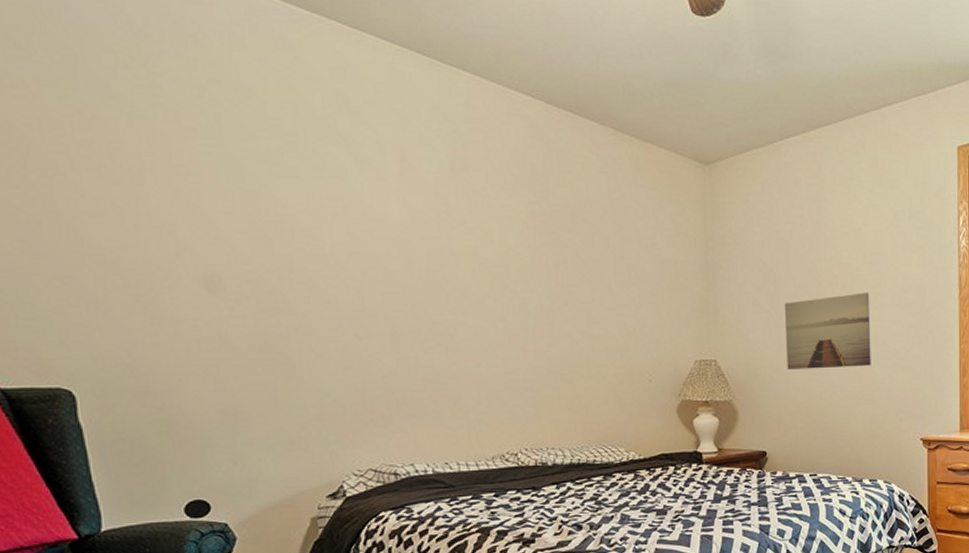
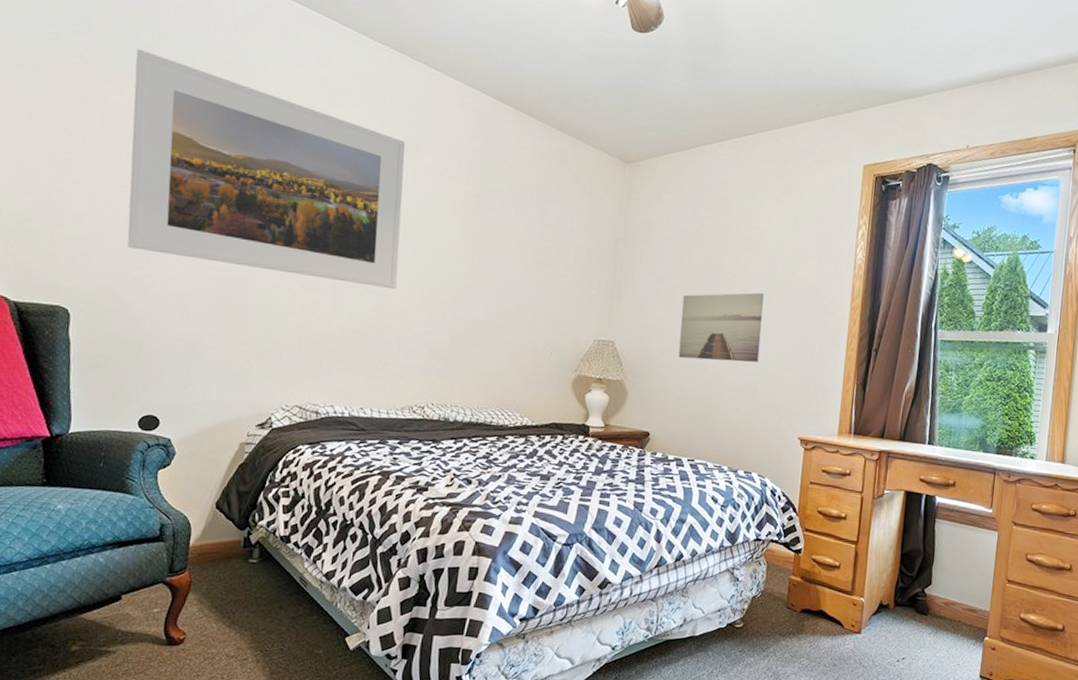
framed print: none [98,72,465,328] -> present [127,48,406,289]

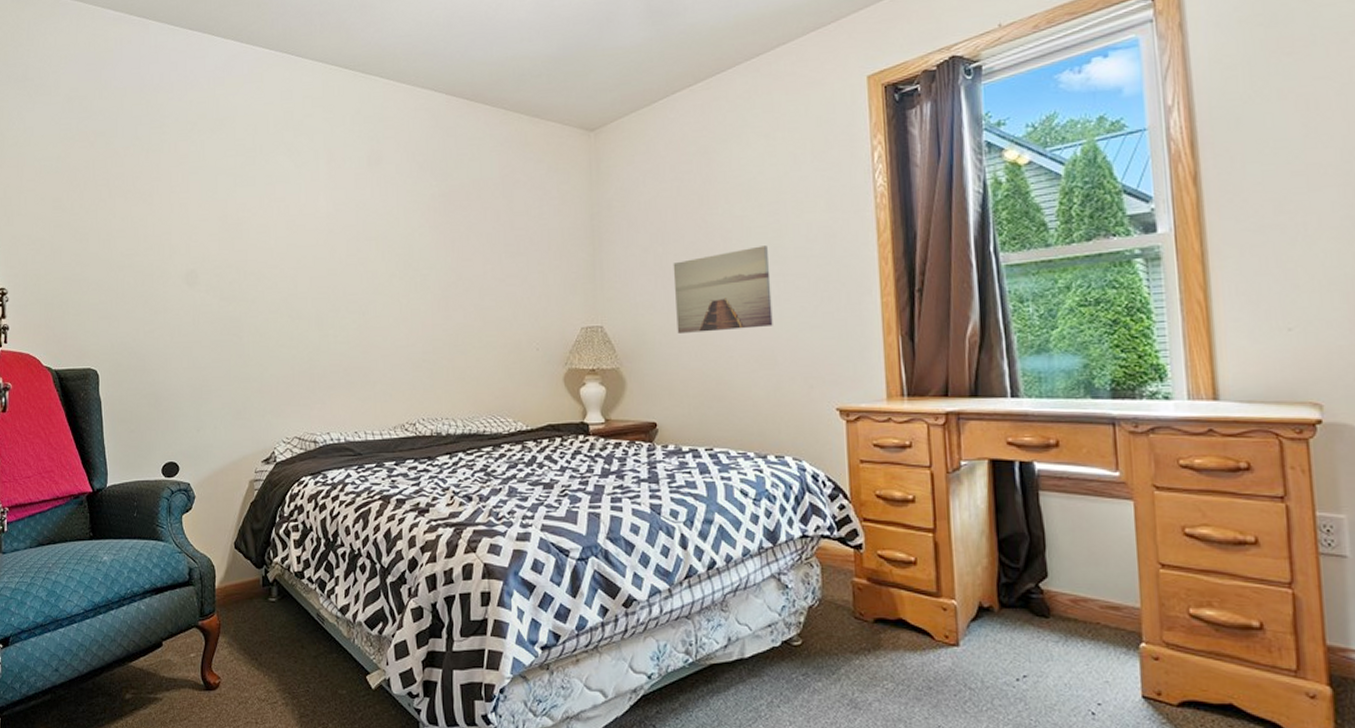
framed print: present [127,48,406,289] -> none [130,121,375,306]

